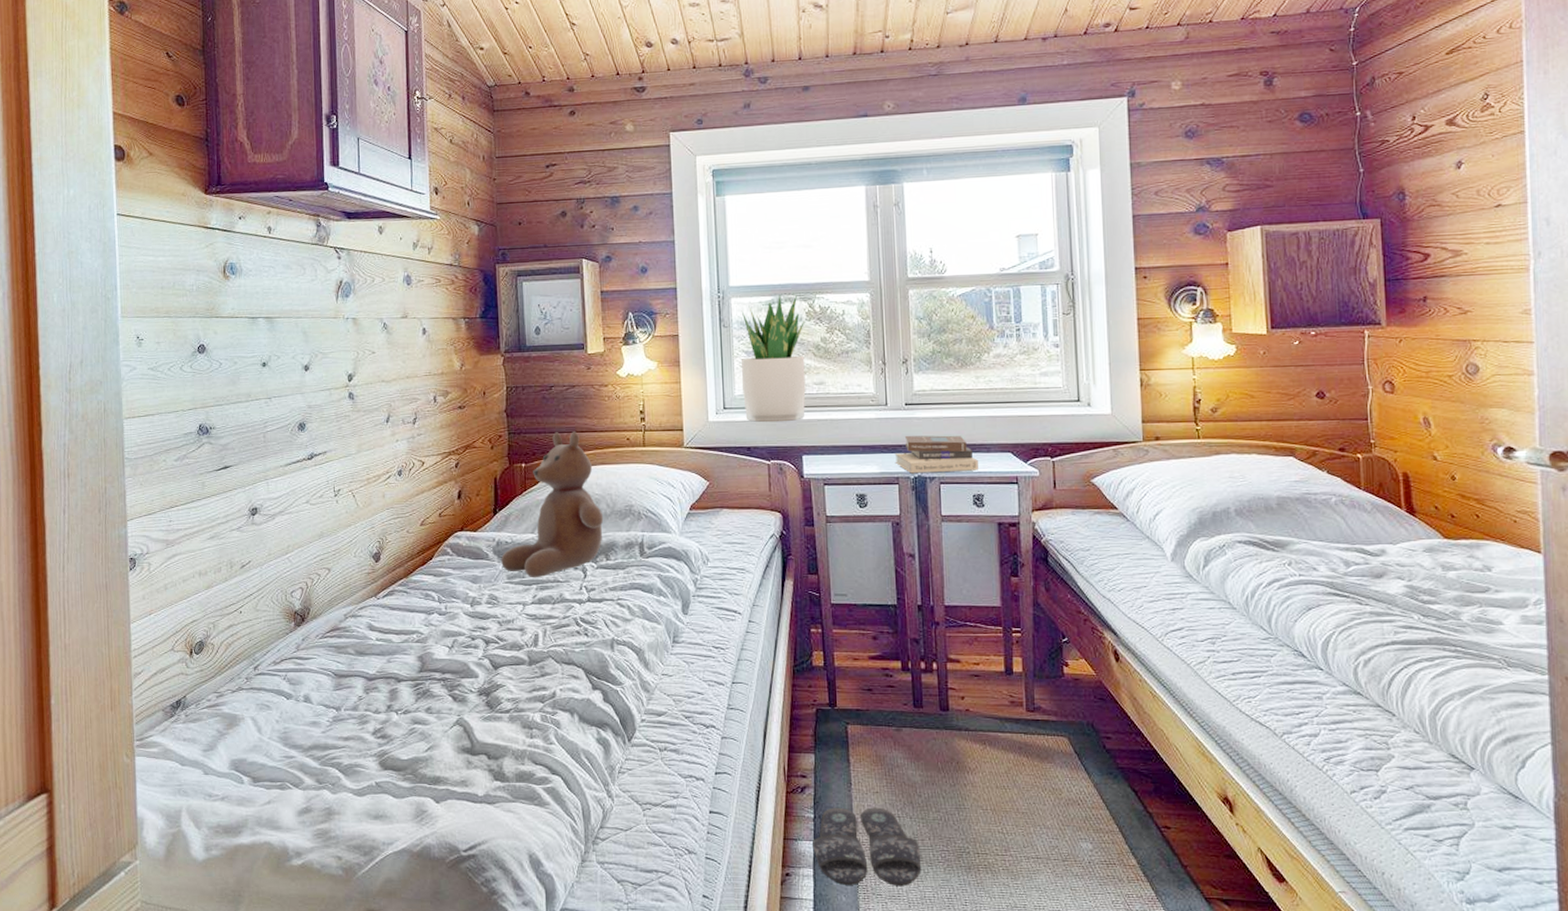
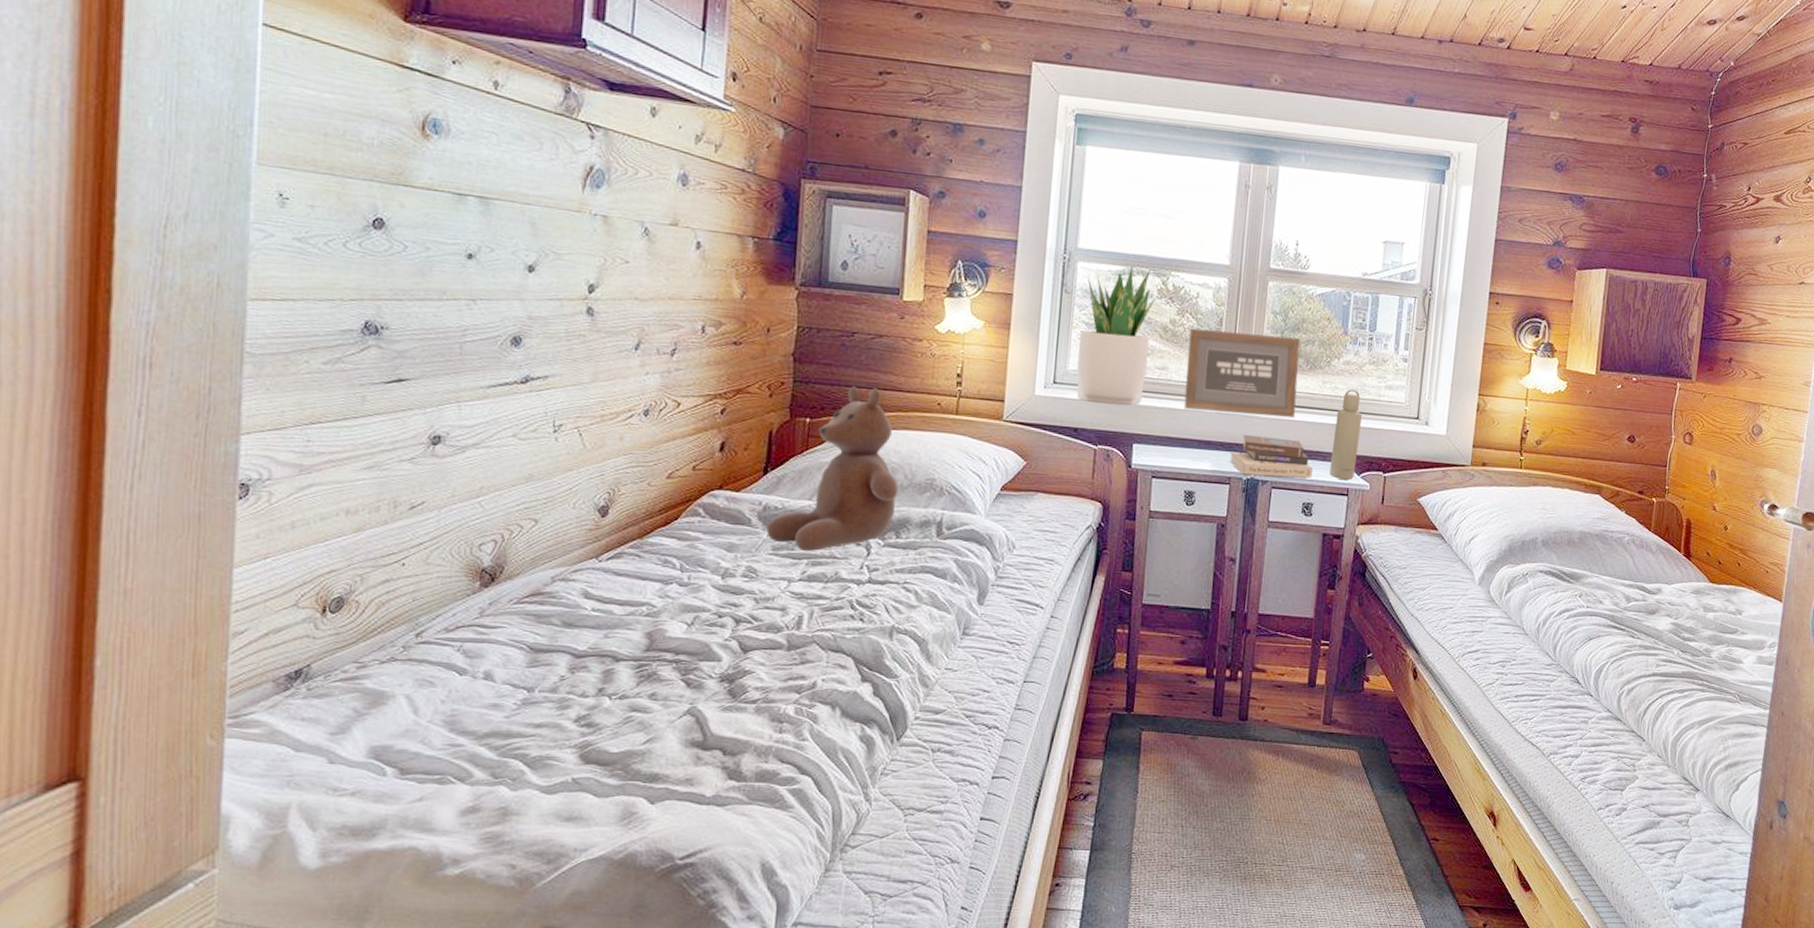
slippers: present [811,807,922,886] -> none [1087,815,1199,896]
picture frame: none [840,339,953,419] -> present [1183,328,1301,419]
bottle: none [994,380,1022,469] -> present [1329,388,1363,480]

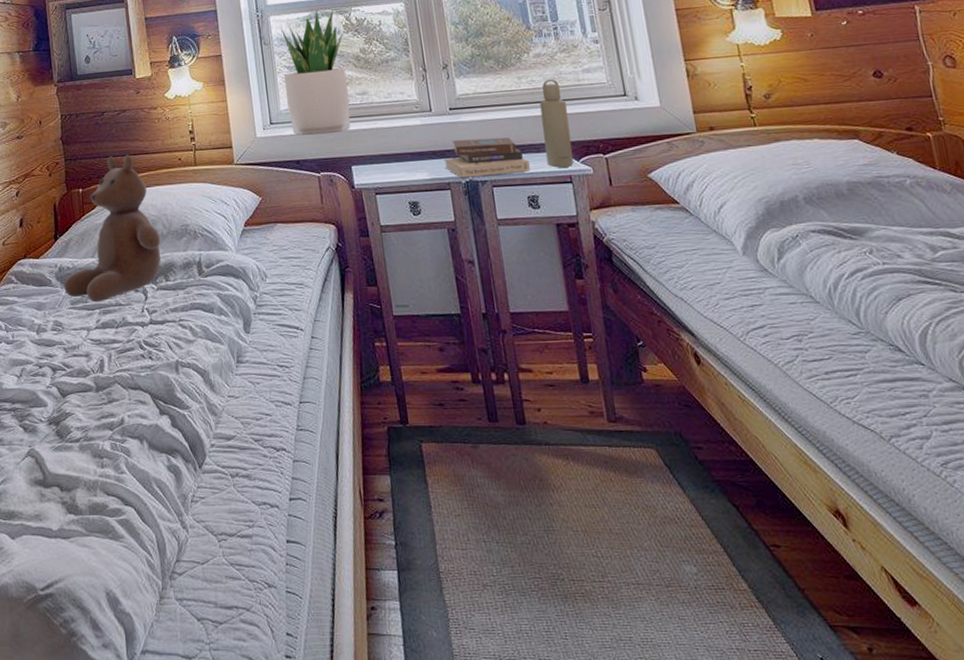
picture frame: present [1183,328,1301,419] -> none [379,42,499,127]

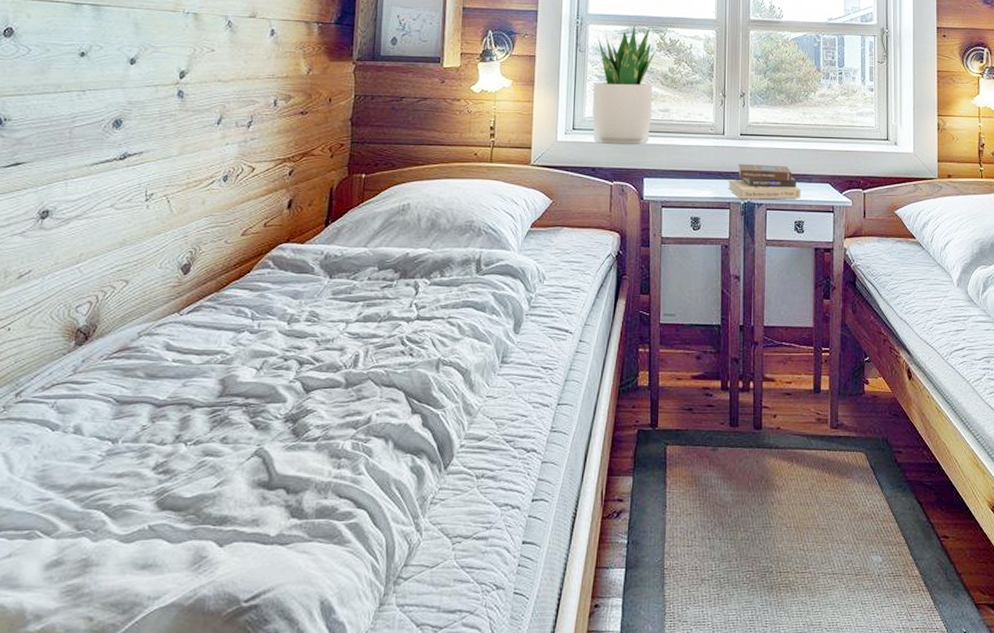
teddy bear: present [64,155,162,303] -> none [327,144,443,295]
bottle: present [539,78,574,168] -> none [815,117,840,198]

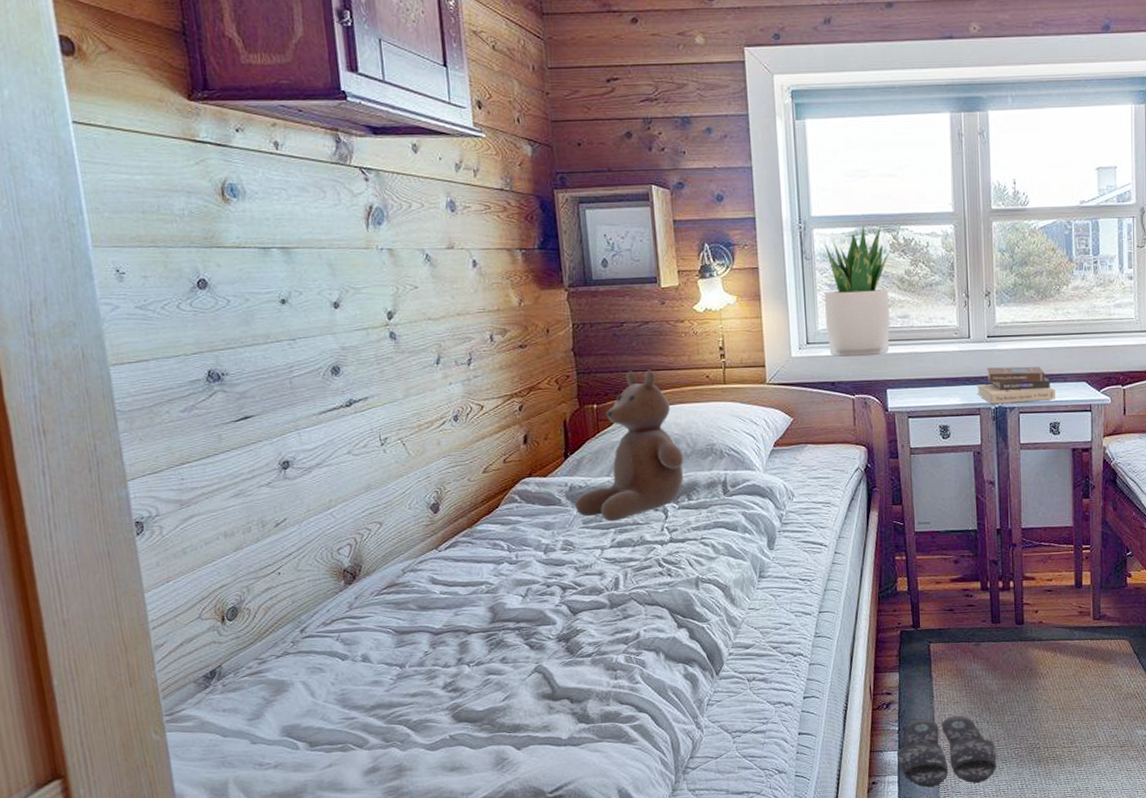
teddy bear: none [327,144,443,295] -> present [575,370,684,522]
slippers: none [623,529,728,613] -> present [896,715,997,787]

